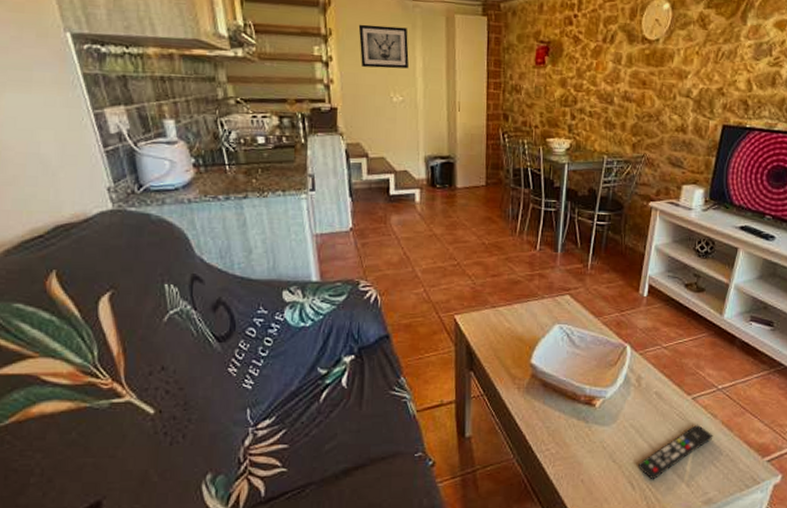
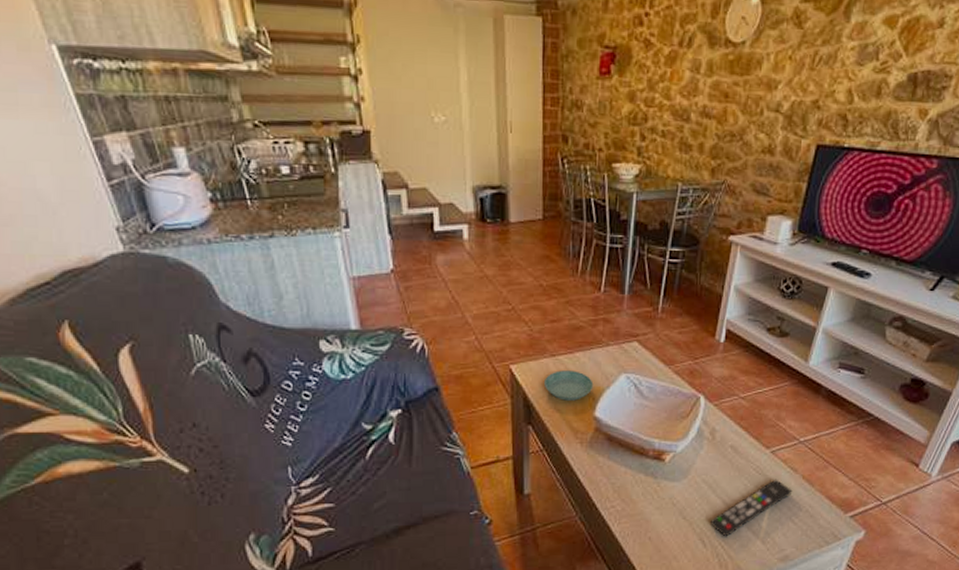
wall art: present [358,24,409,69] -> none [391,28,451,83]
saucer: none [485,321,530,349] -> present [544,370,594,401]

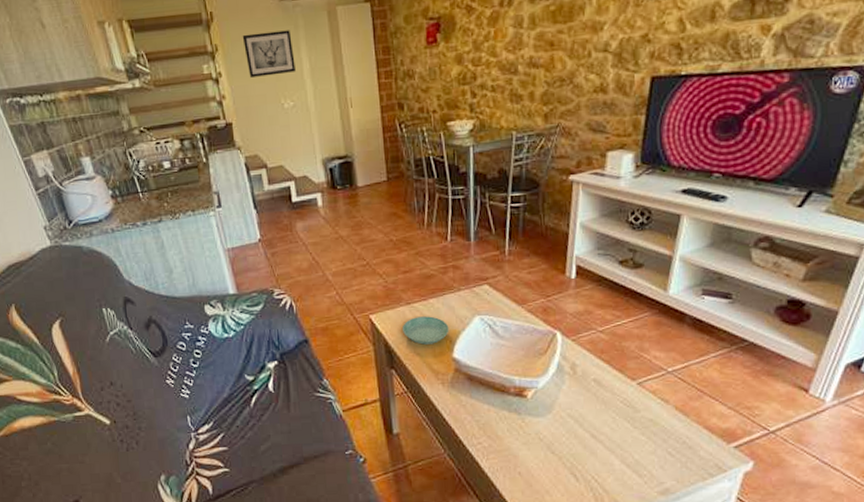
wall art: none [391,28,451,83] -> present [242,30,296,77]
remote control: present [709,479,793,537] -> none [579,410,666,471]

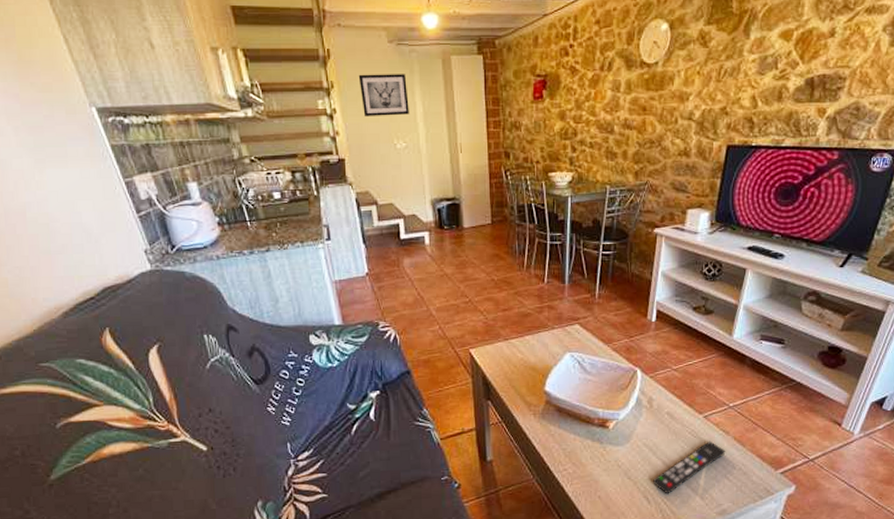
saucer: present [403,316,449,345] -> none [500,352,543,378]
remote control: none [579,410,666,471] -> present [652,441,726,494]

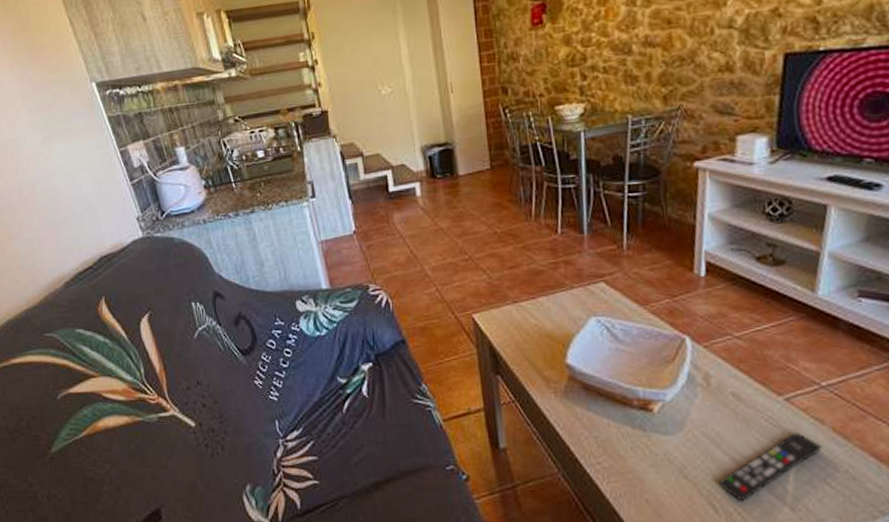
wall art: present [358,74,409,116] -> none [339,15,393,64]

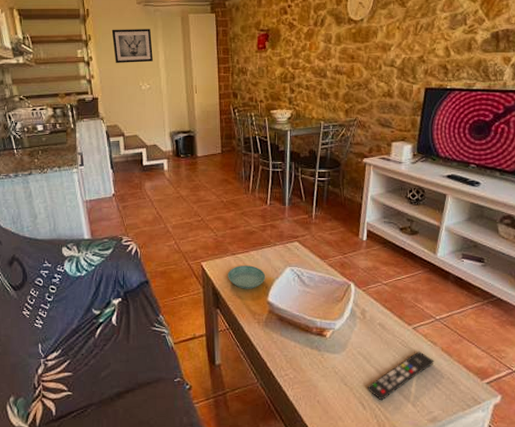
wall art: none [339,15,393,64] -> present [111,29,153,63]
saucer: none [509,316,562,348] -> present [228,265,266,289]

